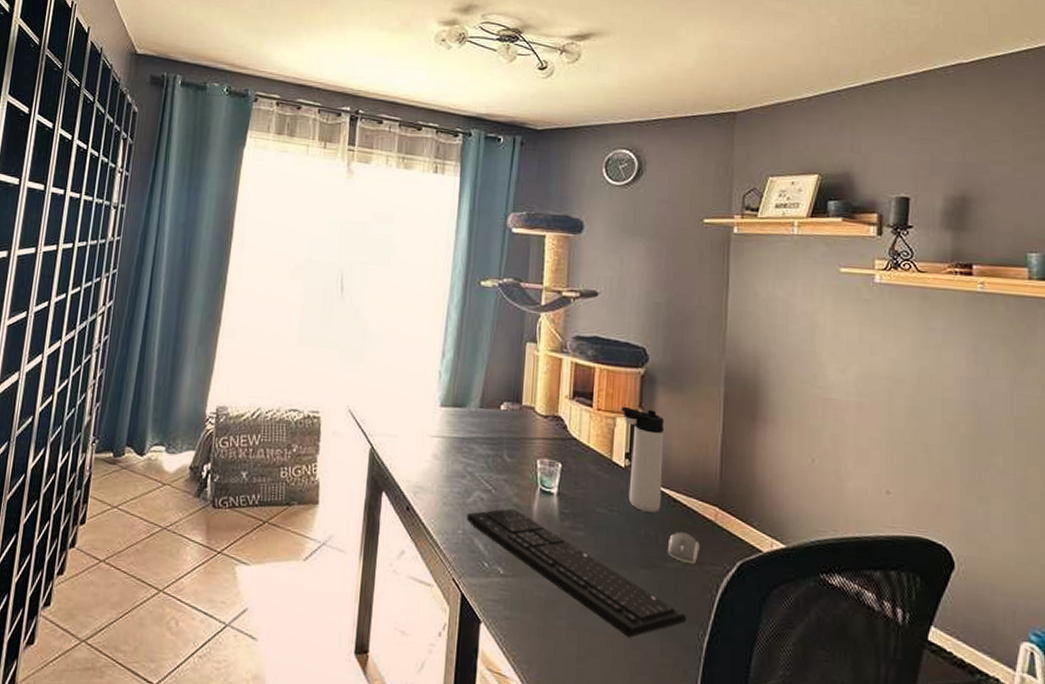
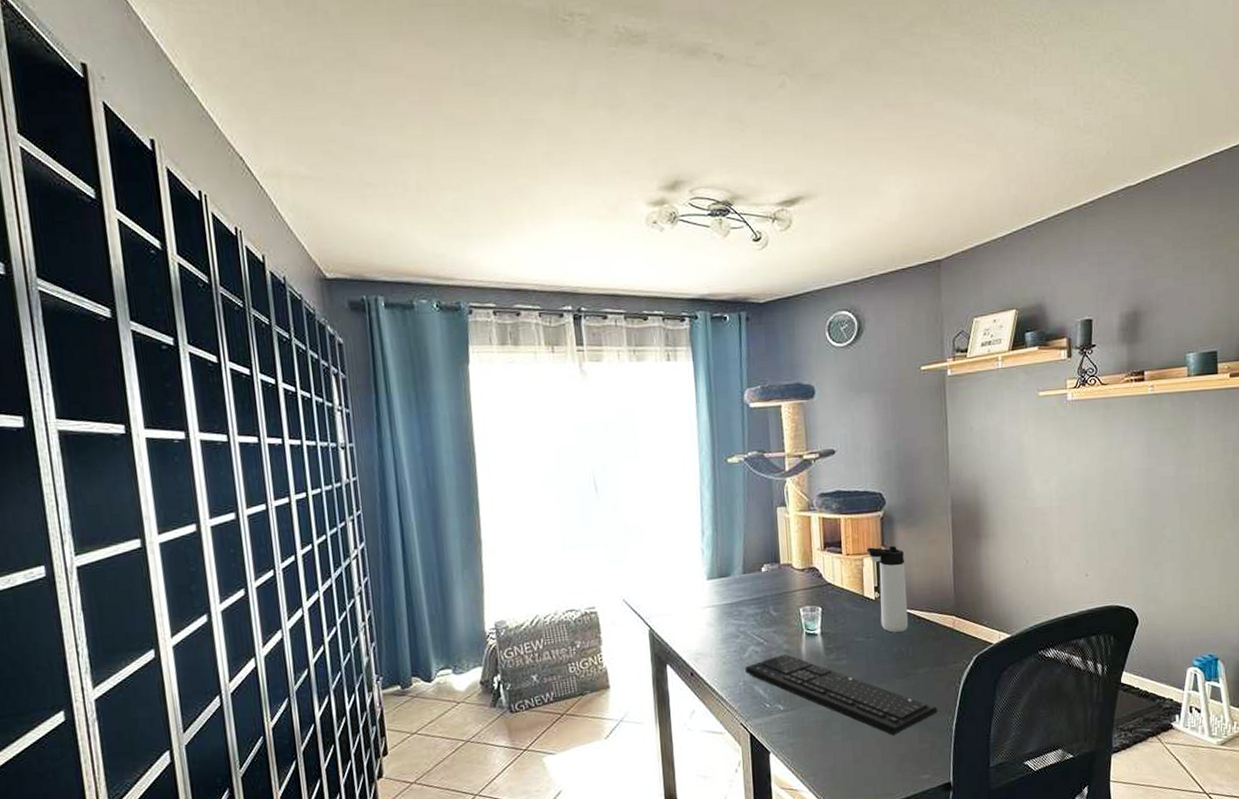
computer mouse: present [667,532,700,564] -> none [917,642,943,666]

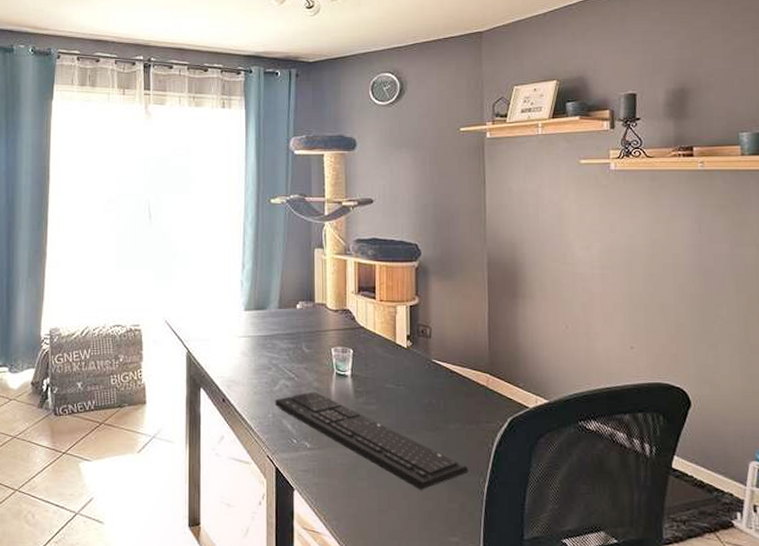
thermos bottle: present [867,546,909,633] -> none [400,296,441,384]

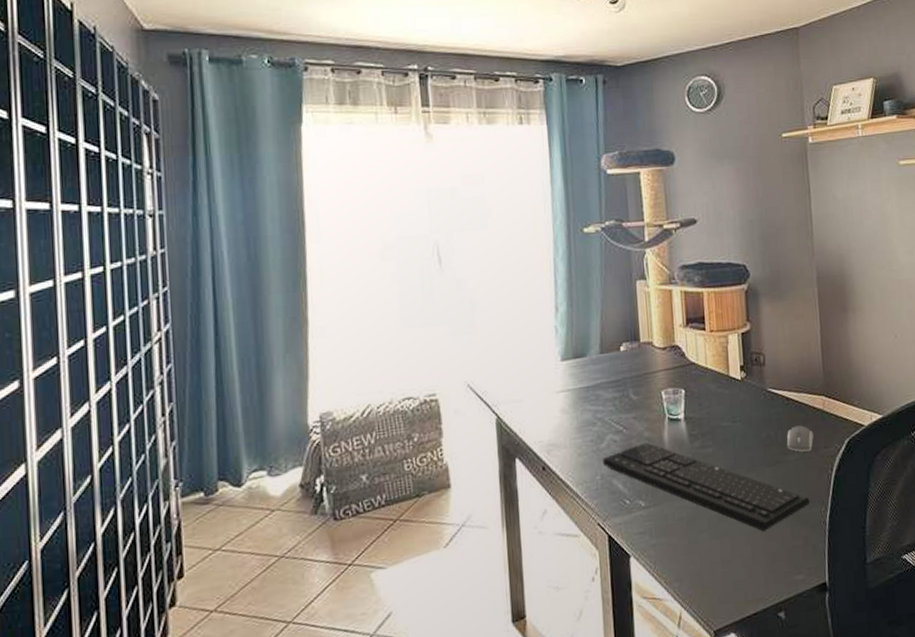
computer mouse: none [448,398,476,423] -> present [786,425,814,452]

